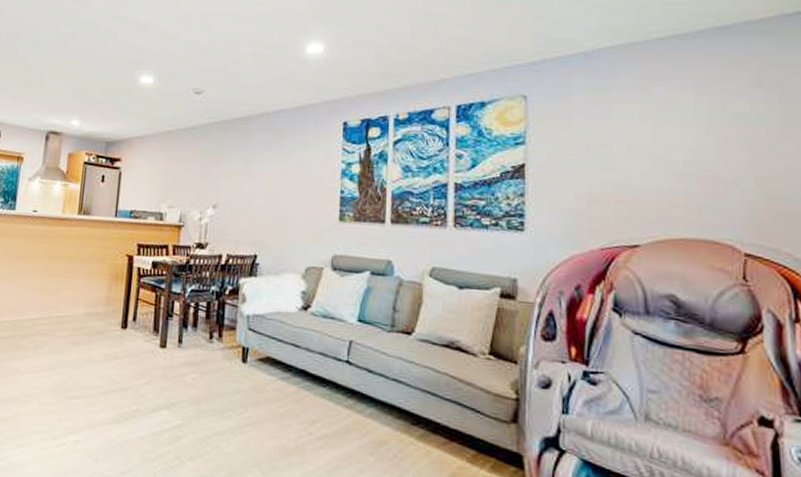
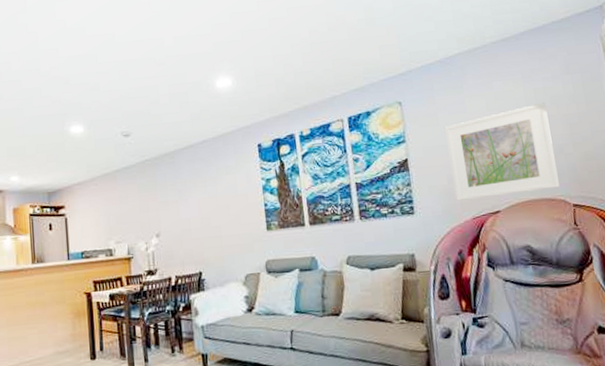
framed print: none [579,119,728,229] -> present [445,102,560,201]

